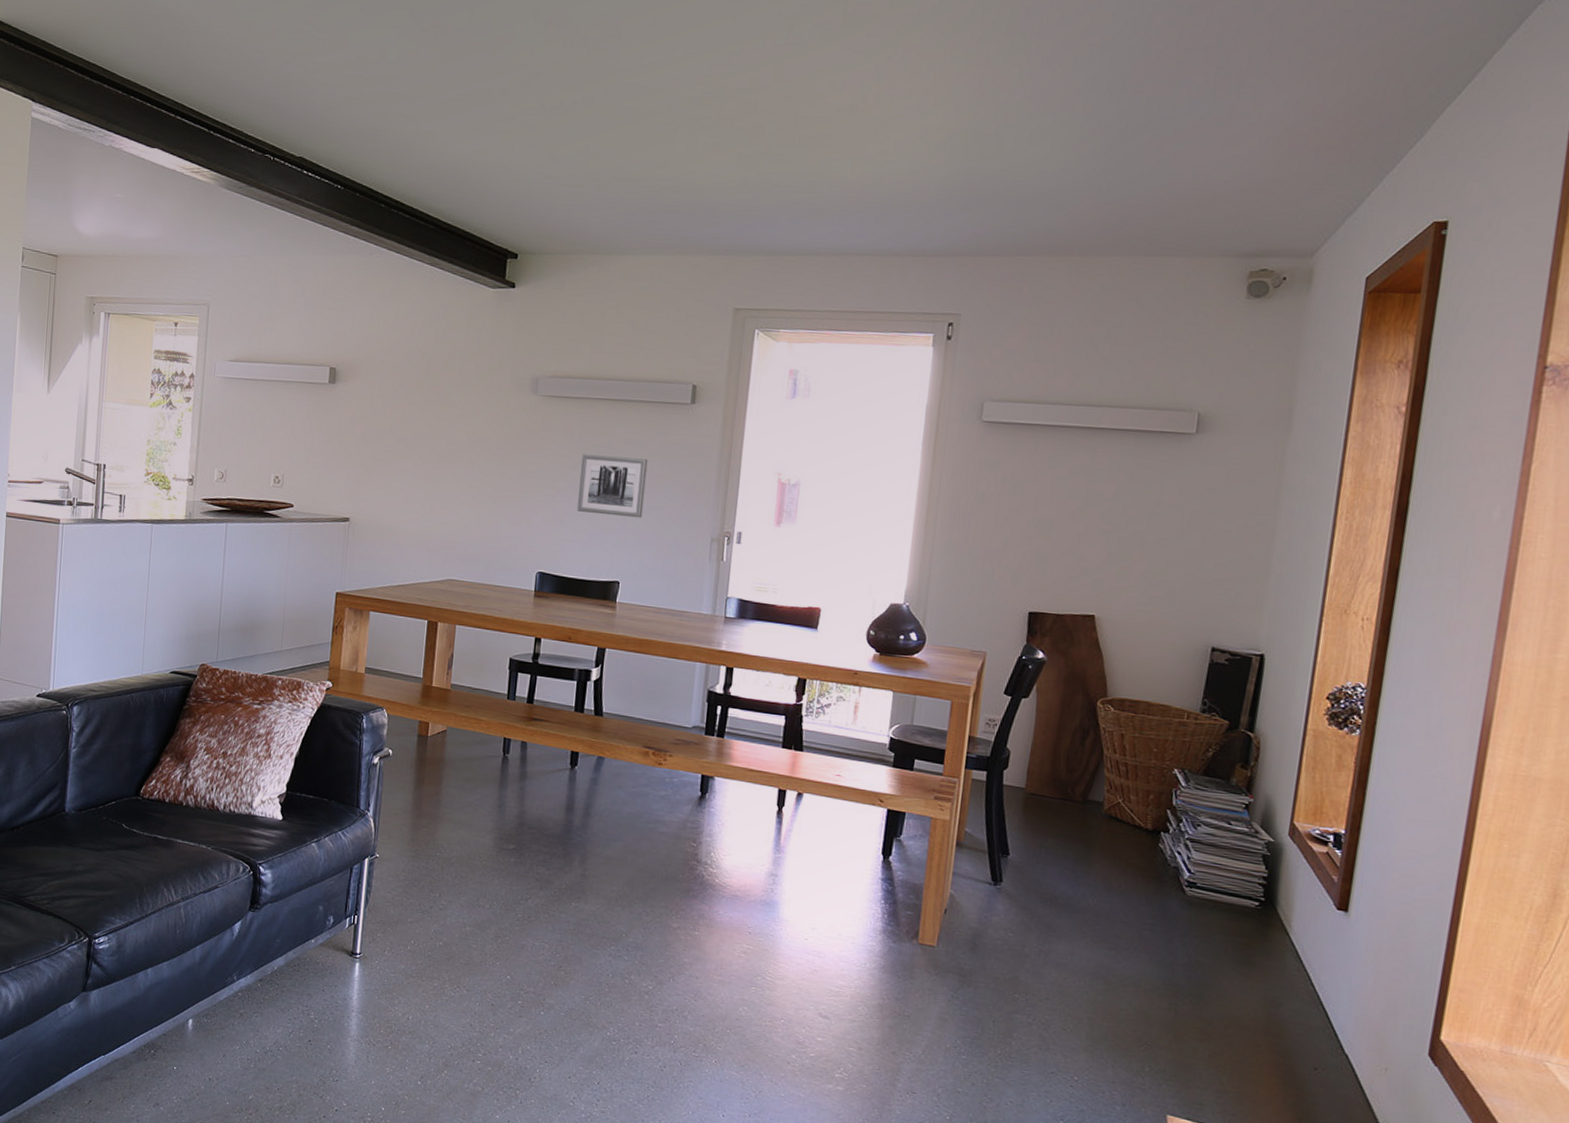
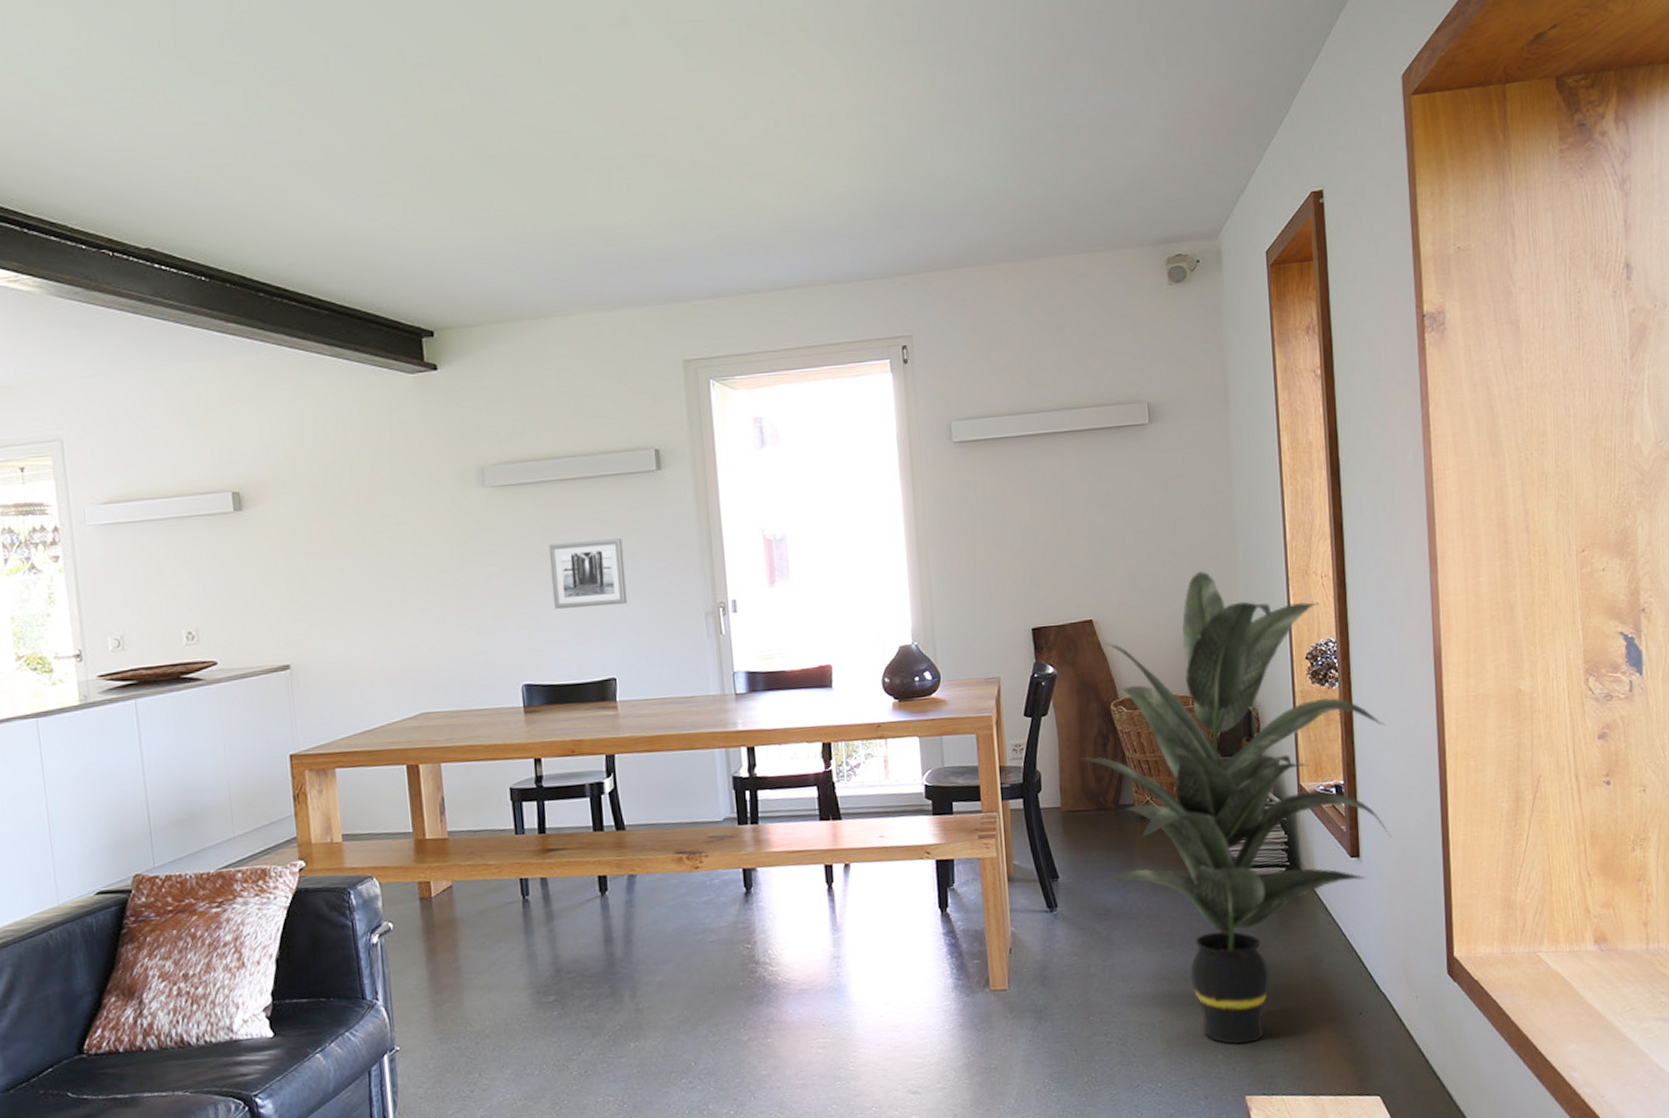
indoor plant: none [1055,588,1407,1065] -> present [1081,571,1391,1045]

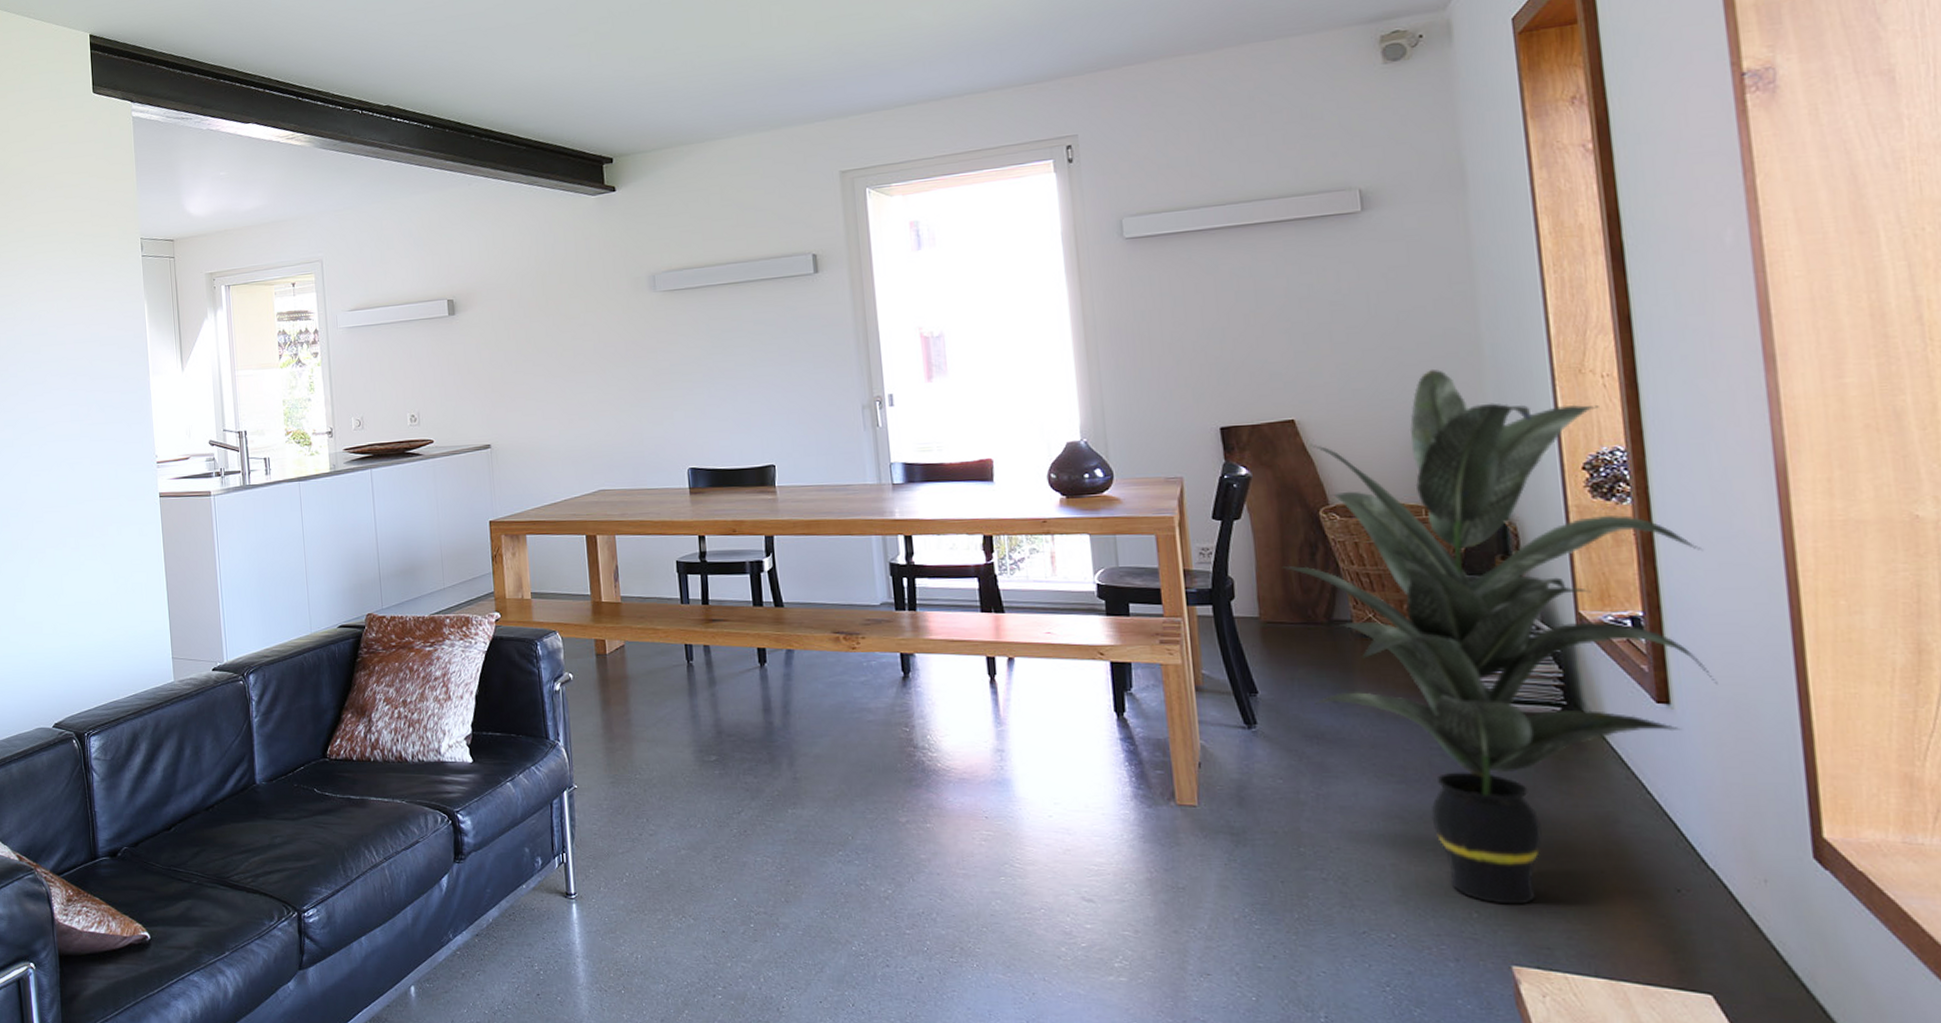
wall art: present [548,538,628,609] -> none [712,336,786,400]

